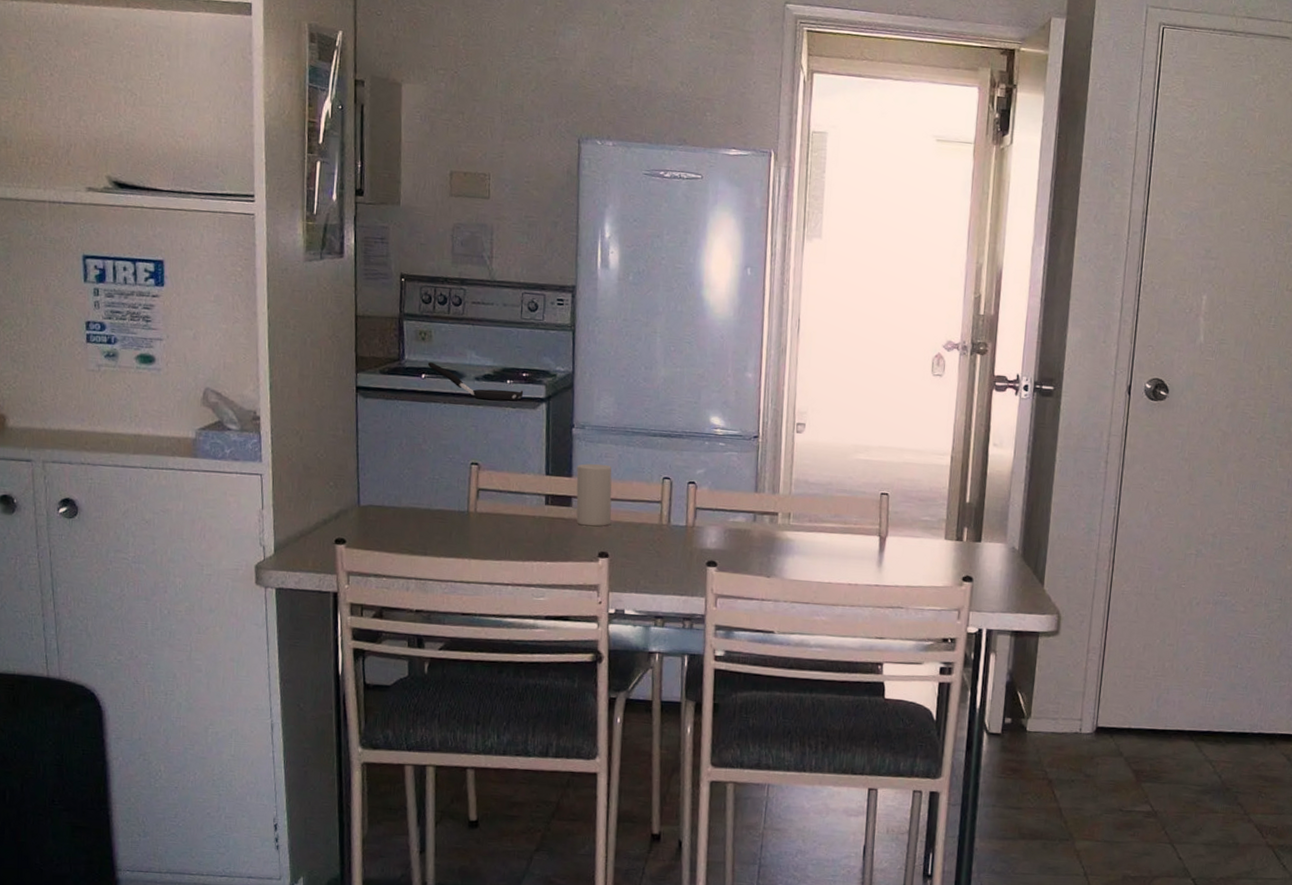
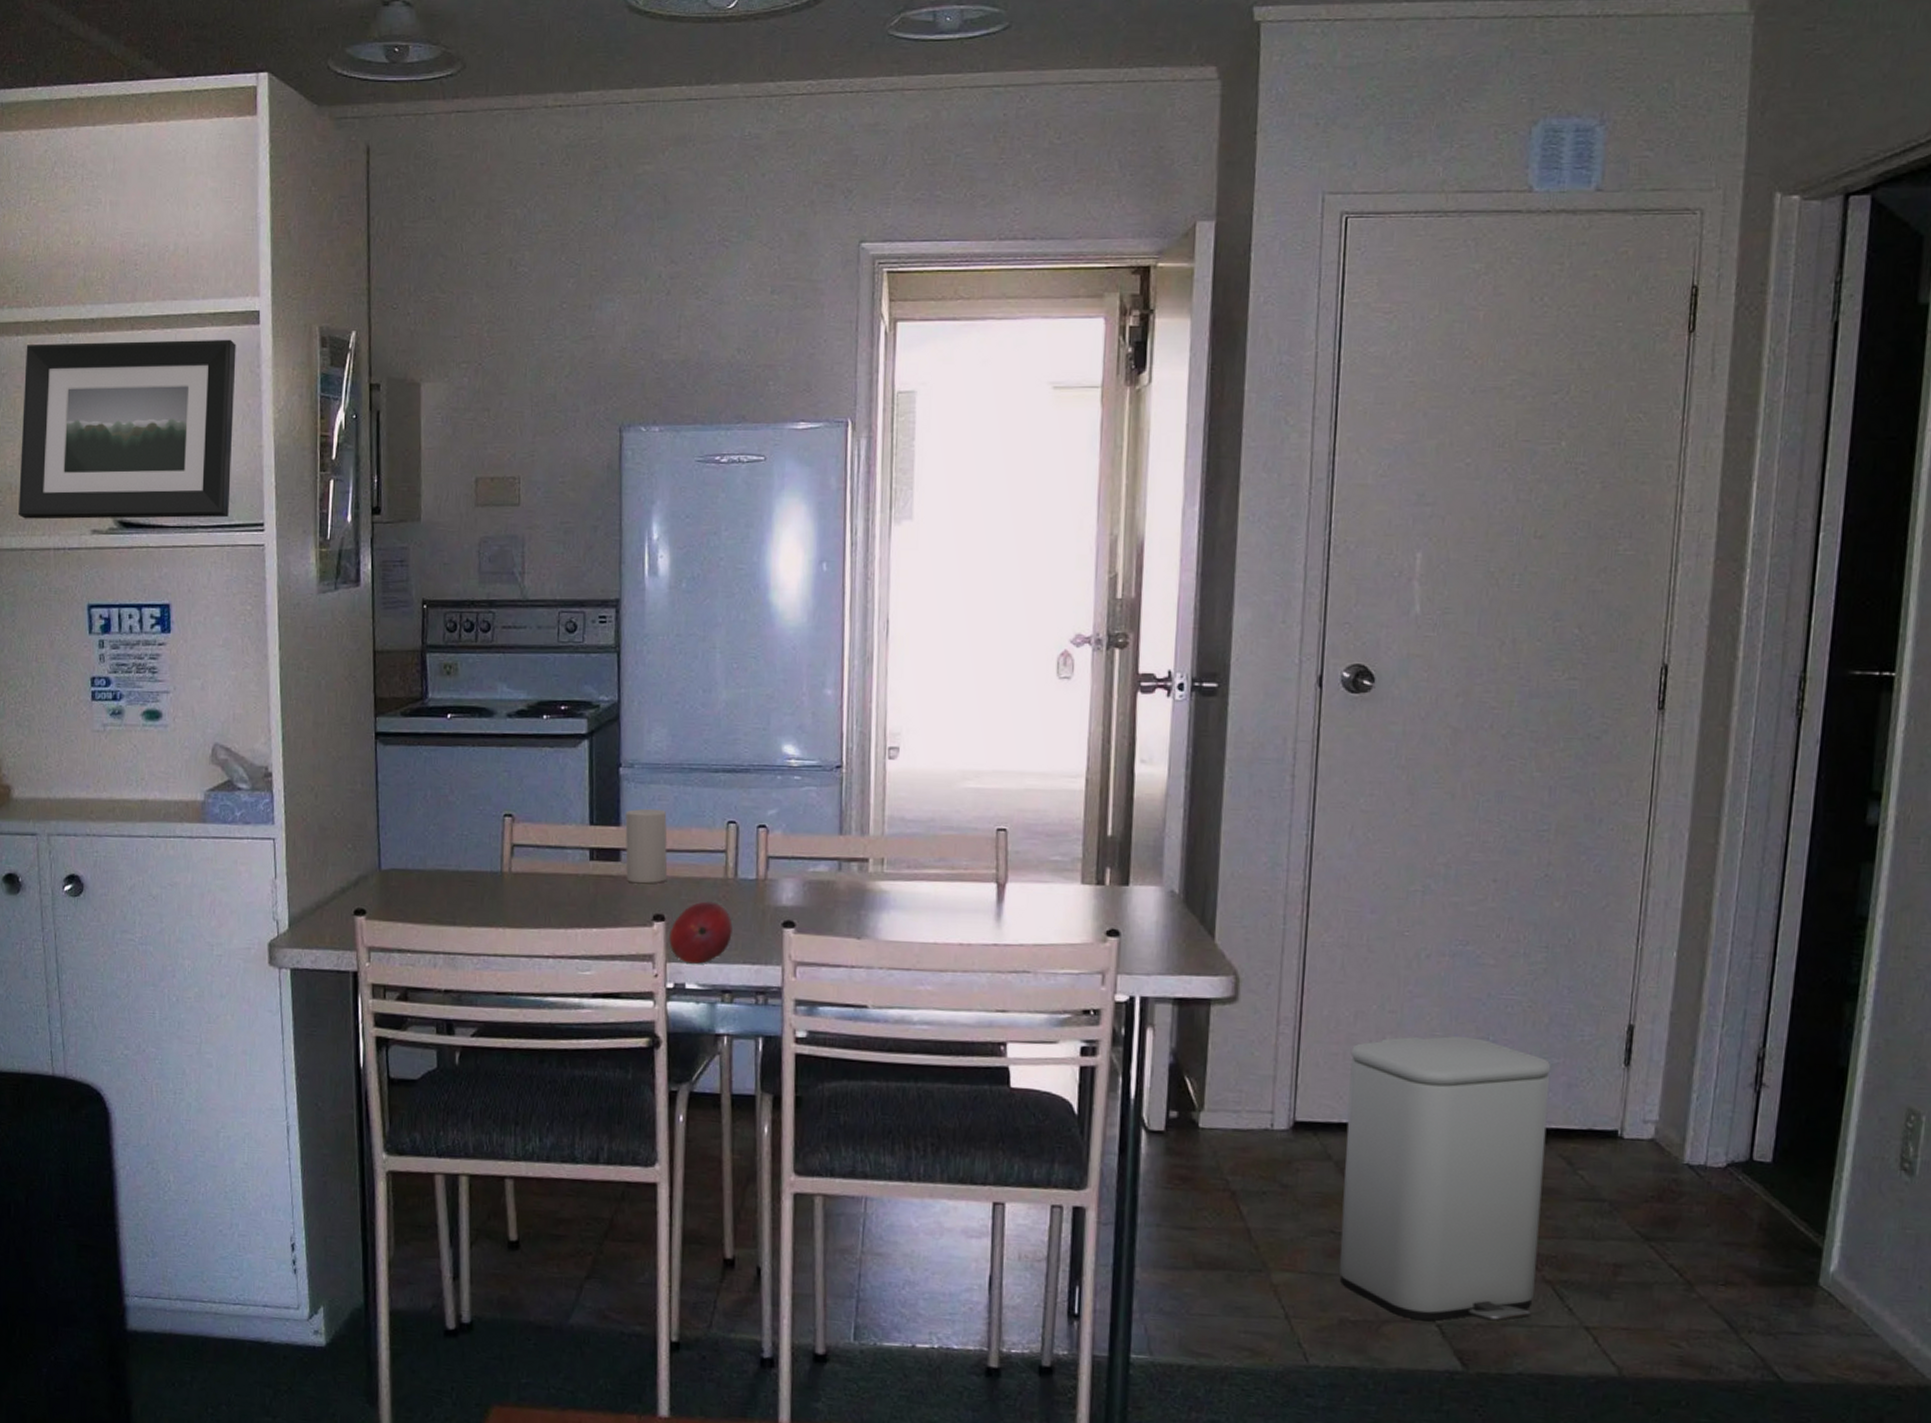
picture frame: none [14,10,229,187] -> present [19,339,236,520]
frying pan: present [427,362,524,401] -> none [453,699,563,740]
fruit: none [611,542,665,594] -> present [669,901,733,964]
pedal bin: none [1124,663,1280,876] -> present [1338,1036,1551,1322]

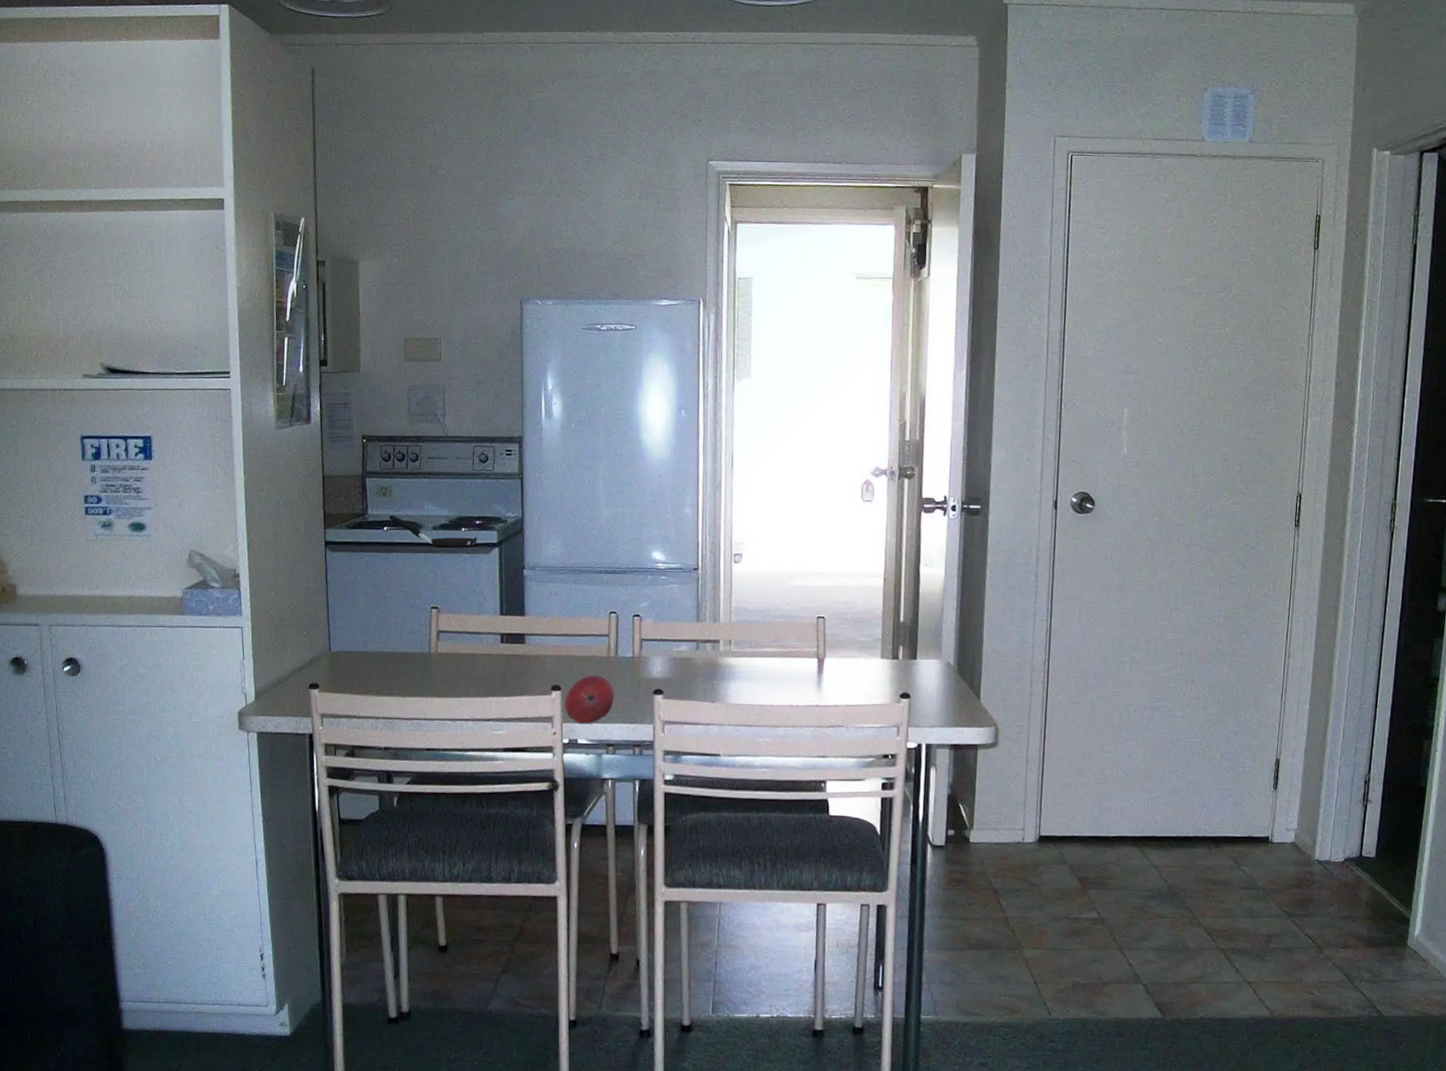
picture frame: present [19,339,236,520] -> none [20,220,205,367]
frying pan: none [453,699,563,740] -> present [389,515,478,548]
cup: present [625,808,668,884] -> none [528,602,563,662]
pedal bin: present [1338,1036,1551,1322] -> none [1072,770,1222,981]

